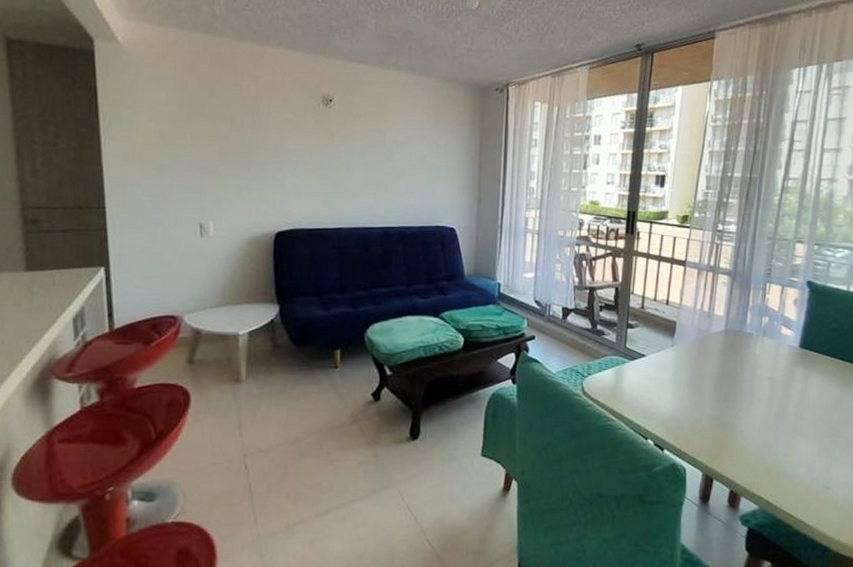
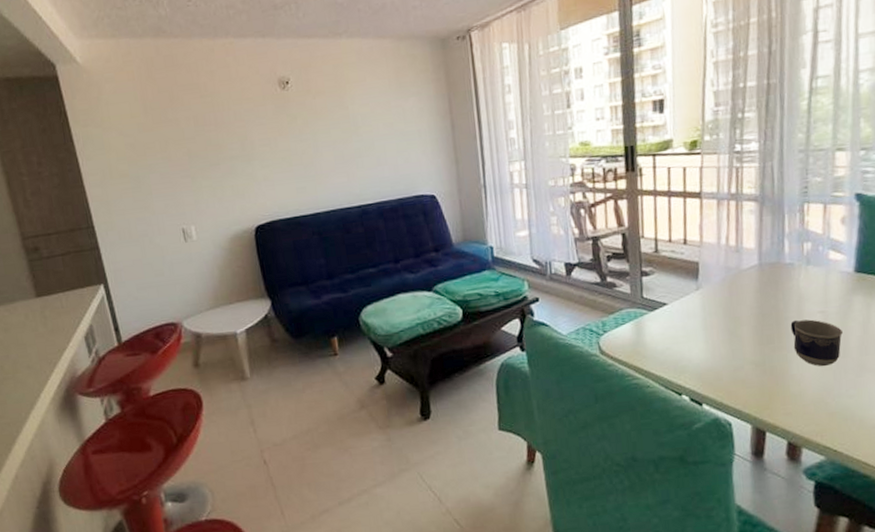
cup: none [744,382,784,426] -> present [790,319,843,367]

